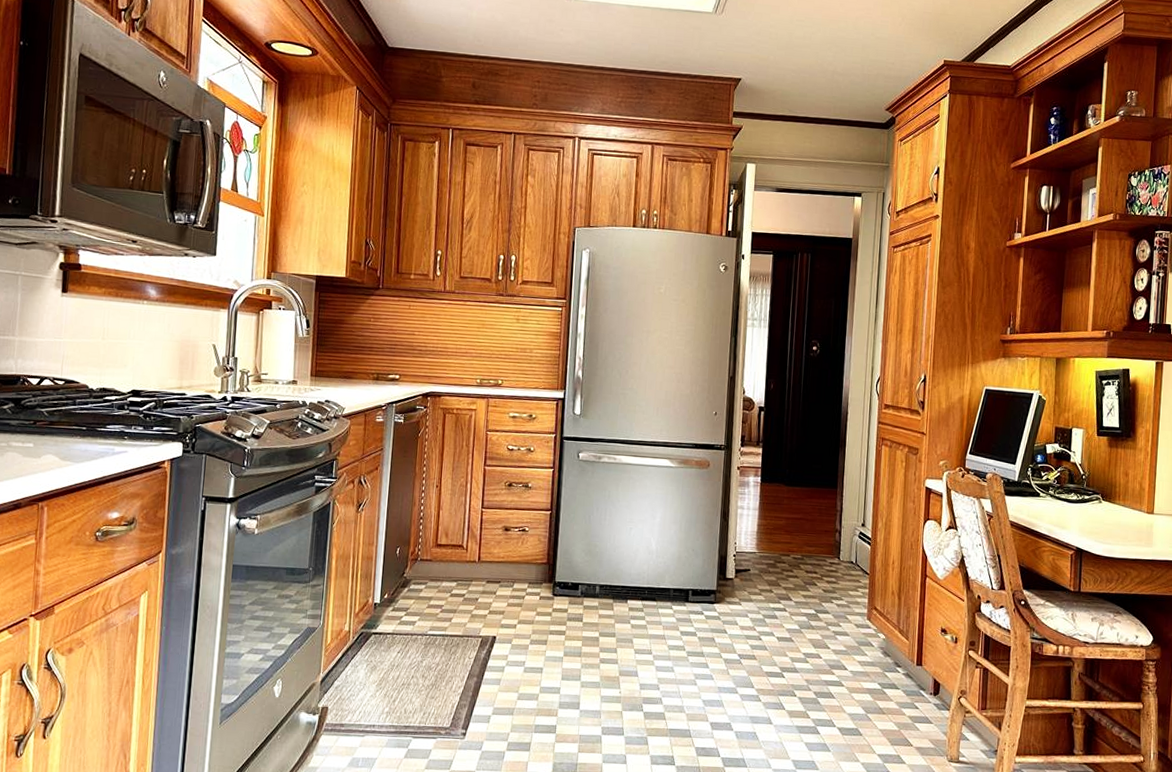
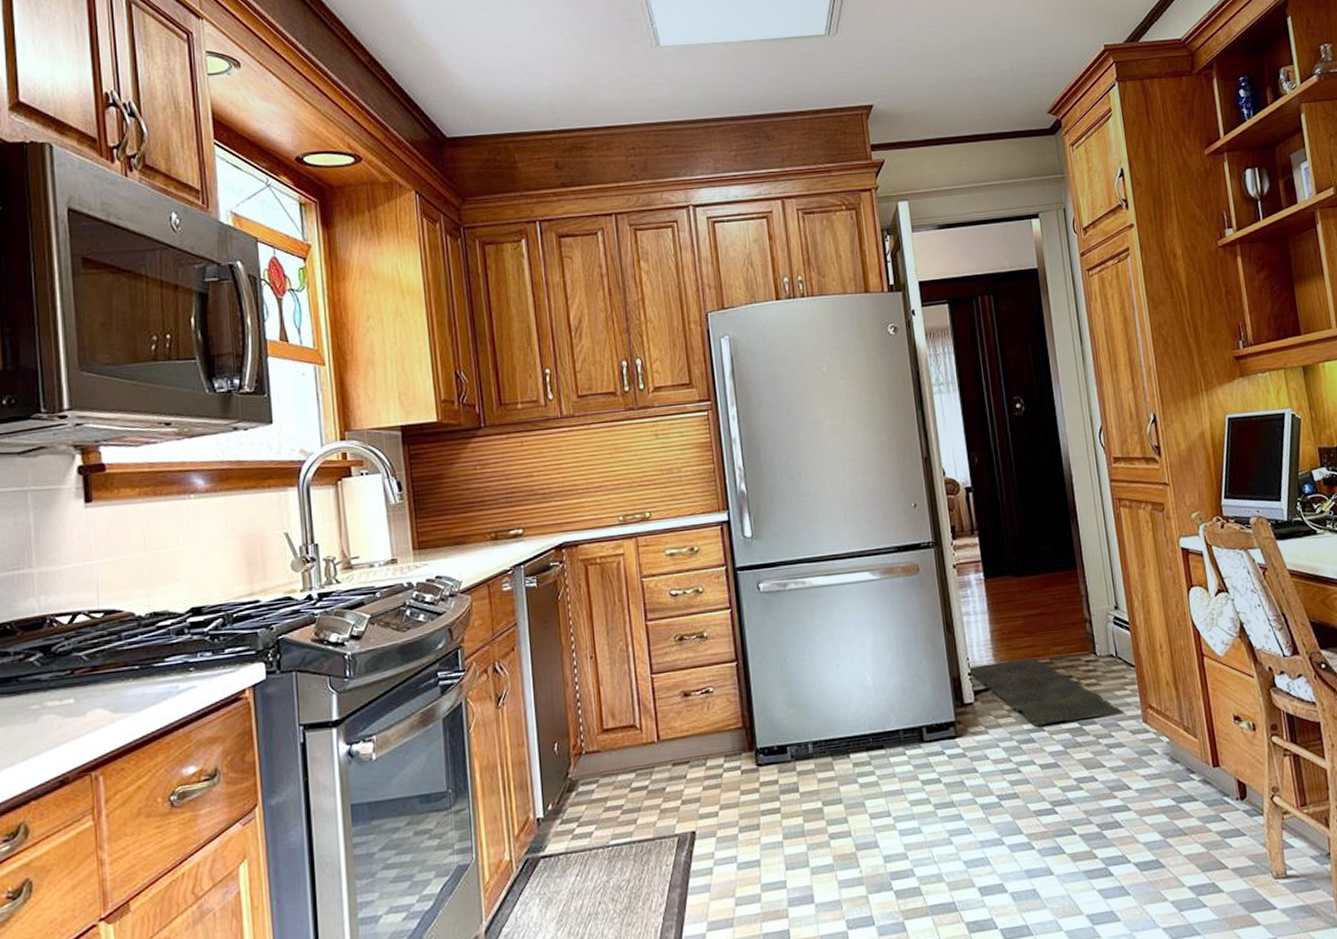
rug: none [734,549,853,609] -> present [967,657,1124,727]

